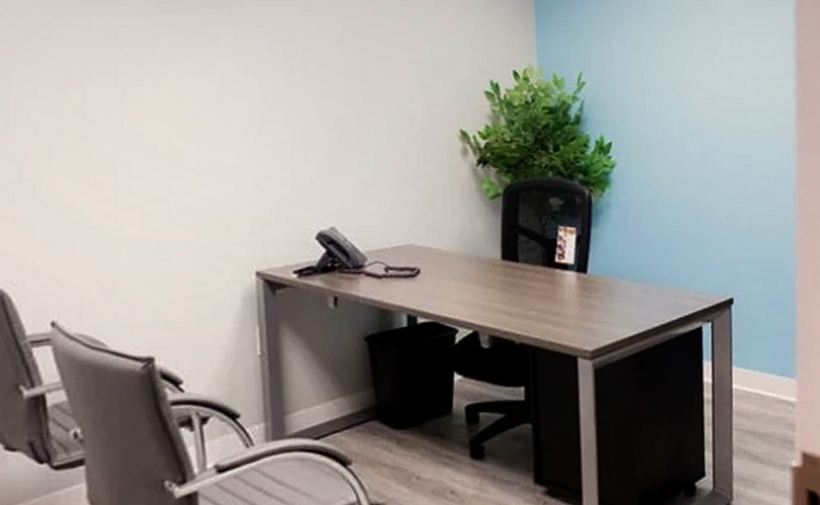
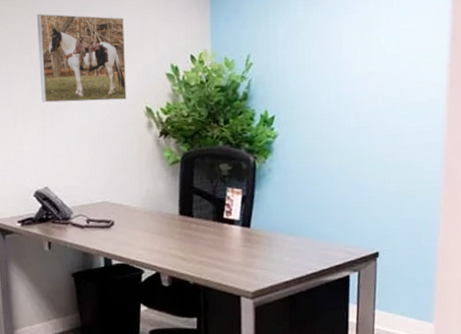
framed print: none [325,16,436,123] -> present [37,13,127,103]

